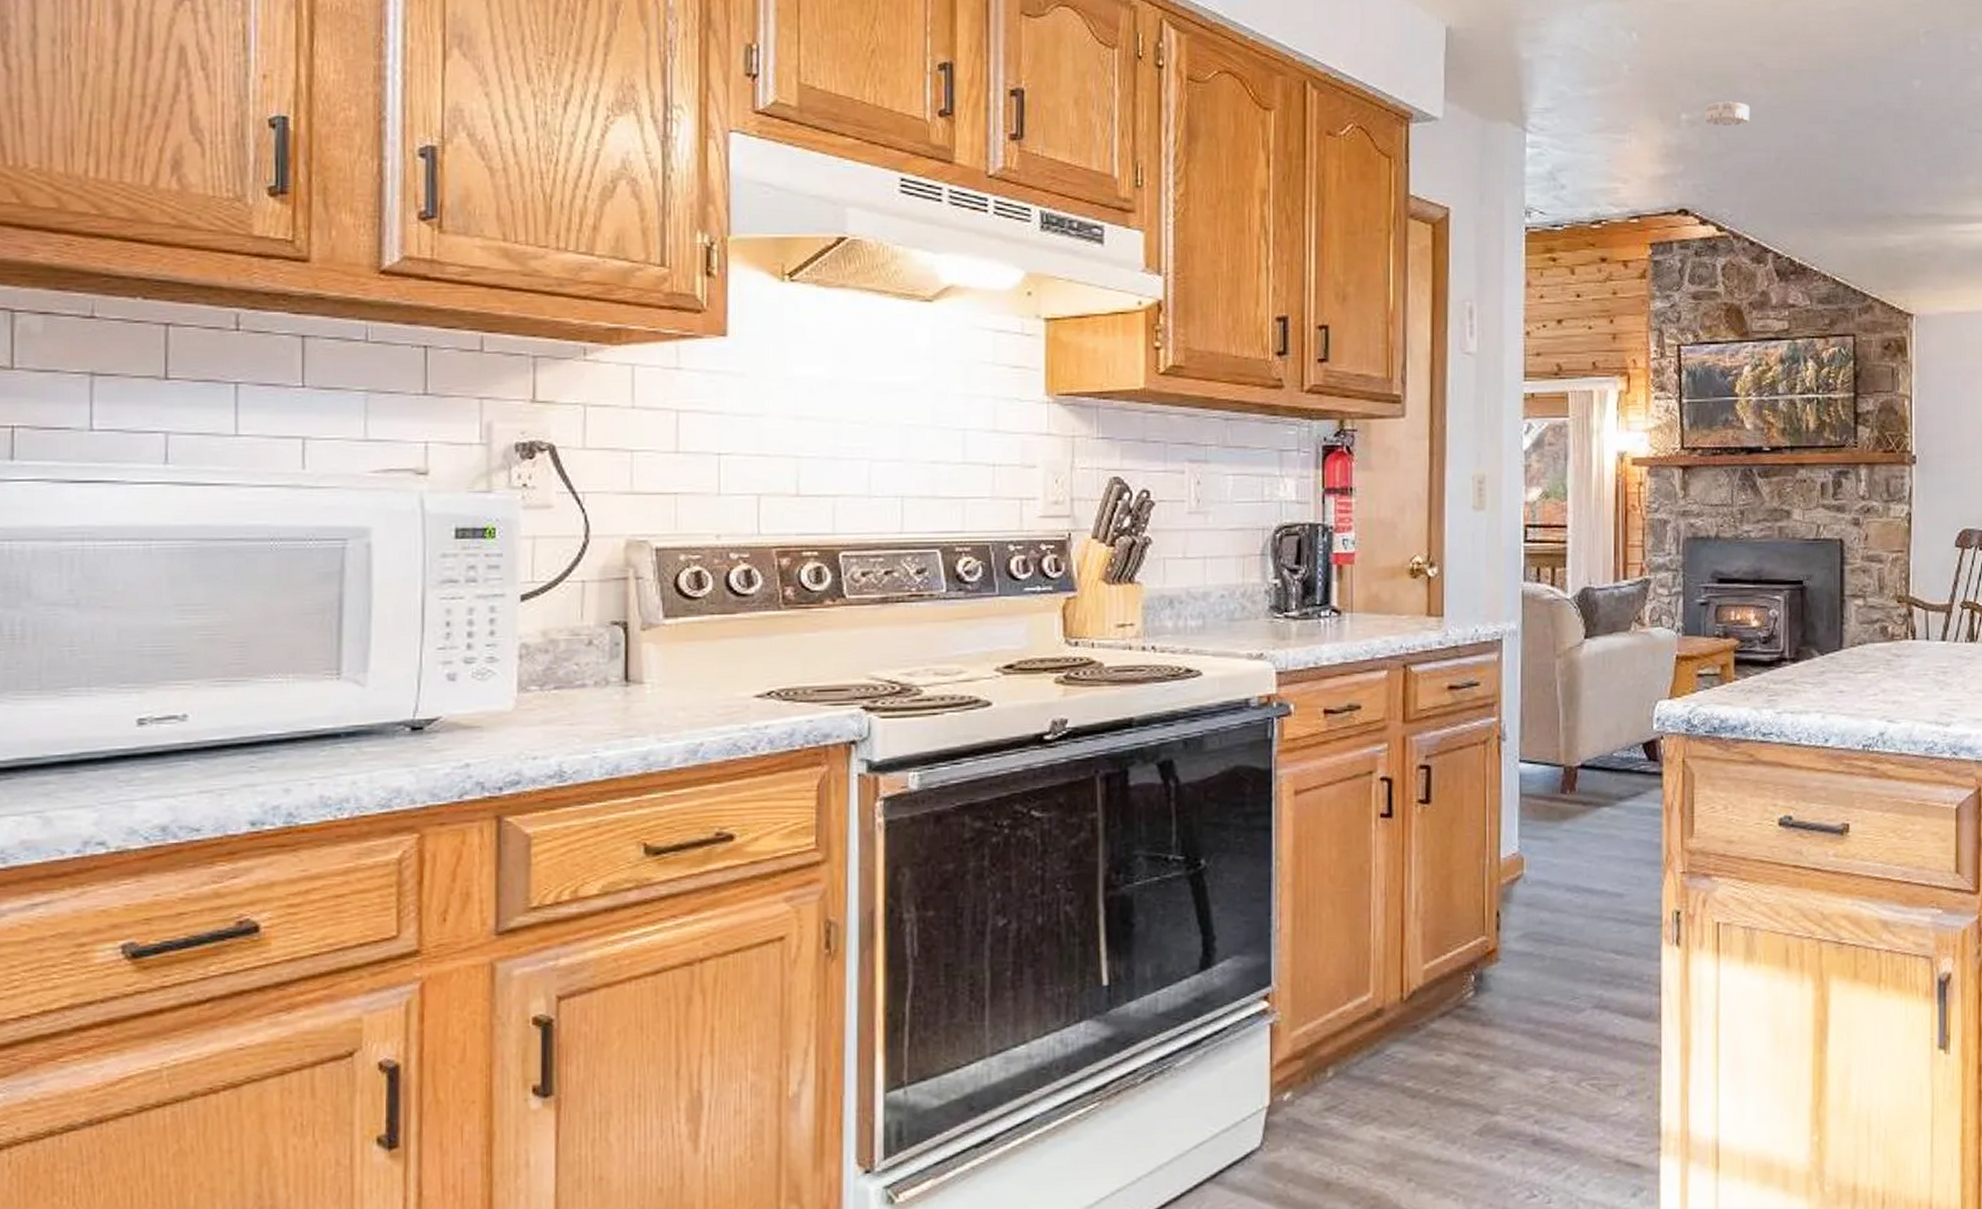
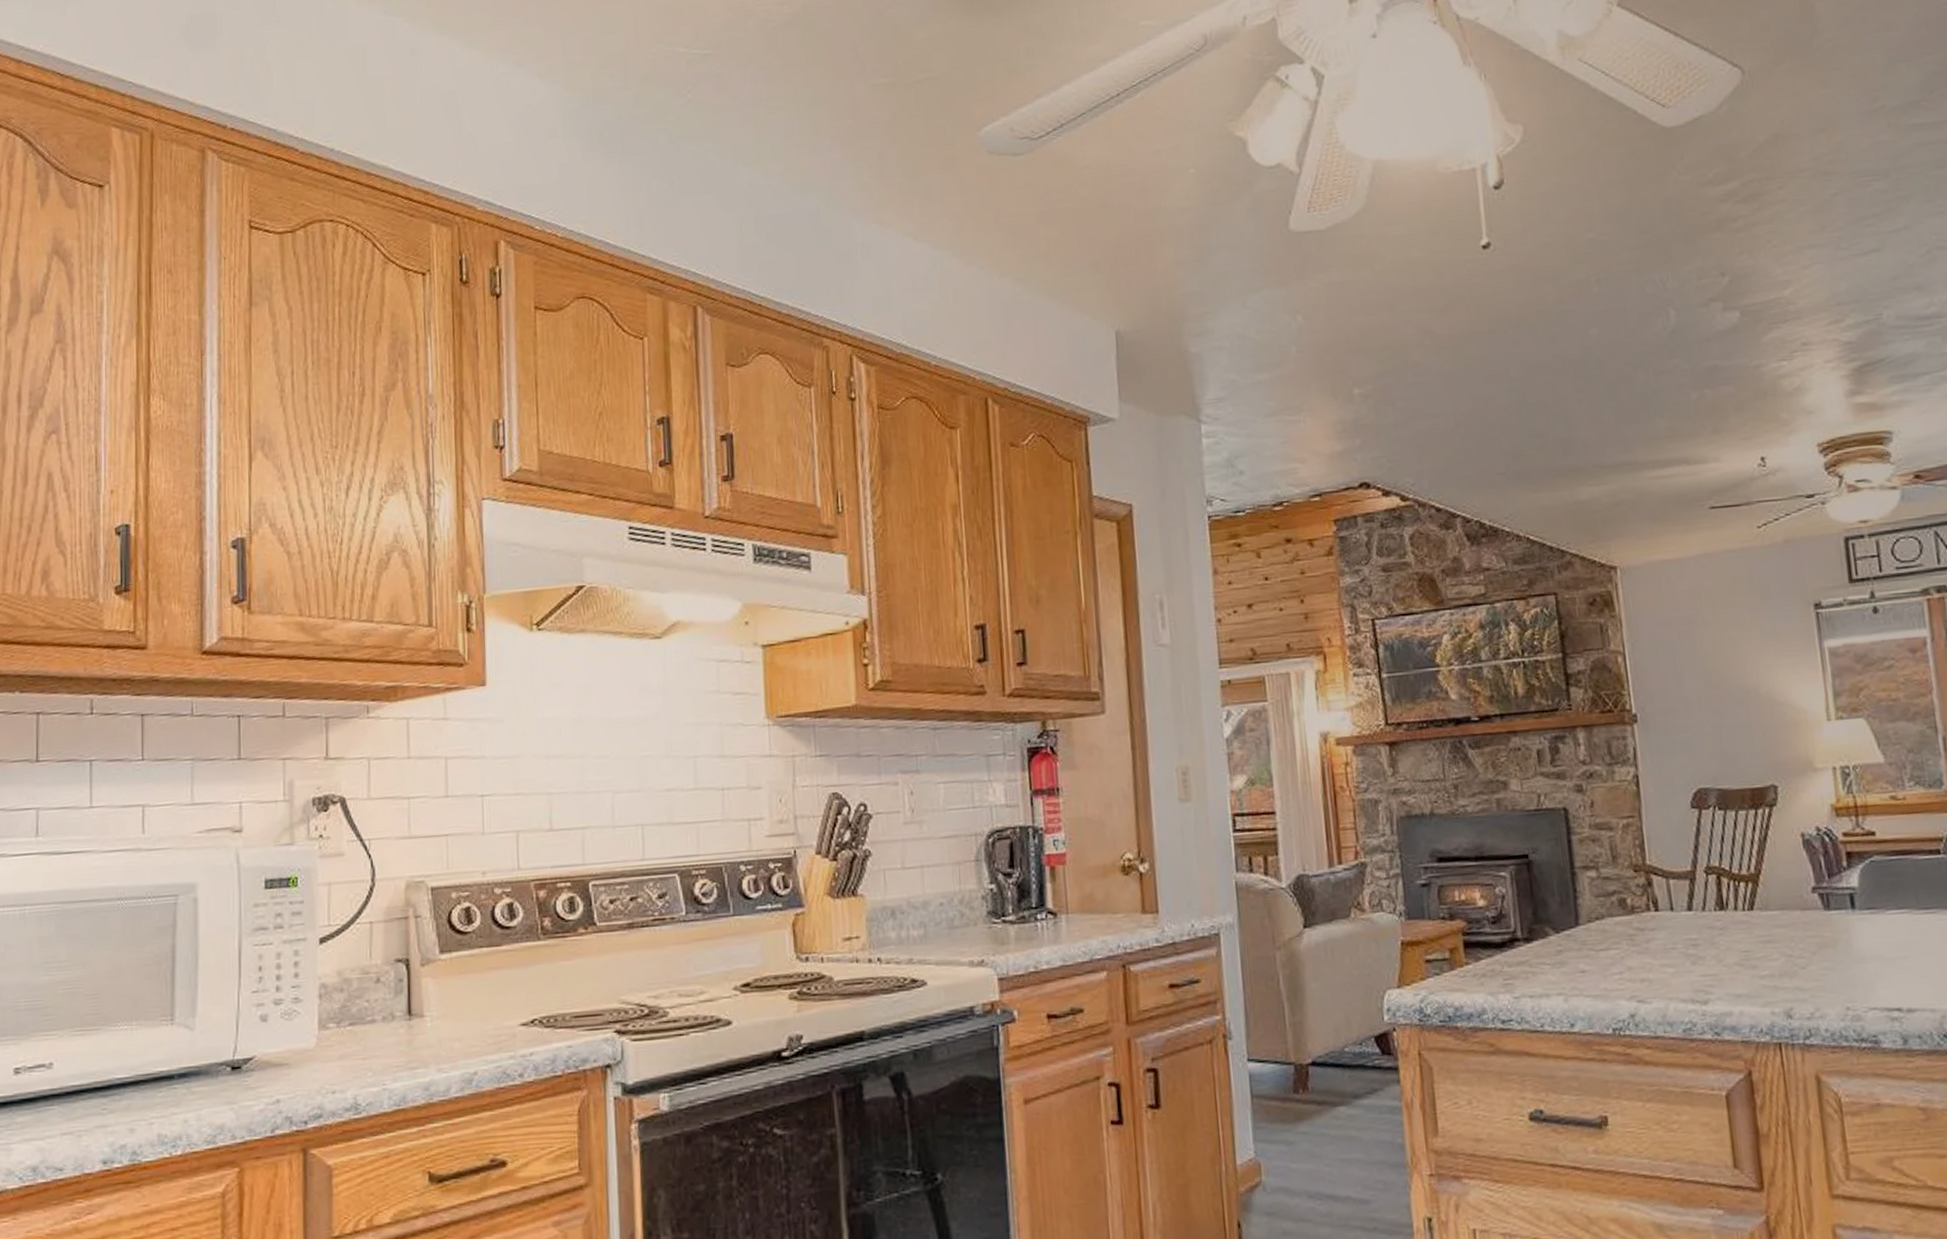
smoke detector: present [1705,101,1750,127] -> none [1377,371,1424,397]

